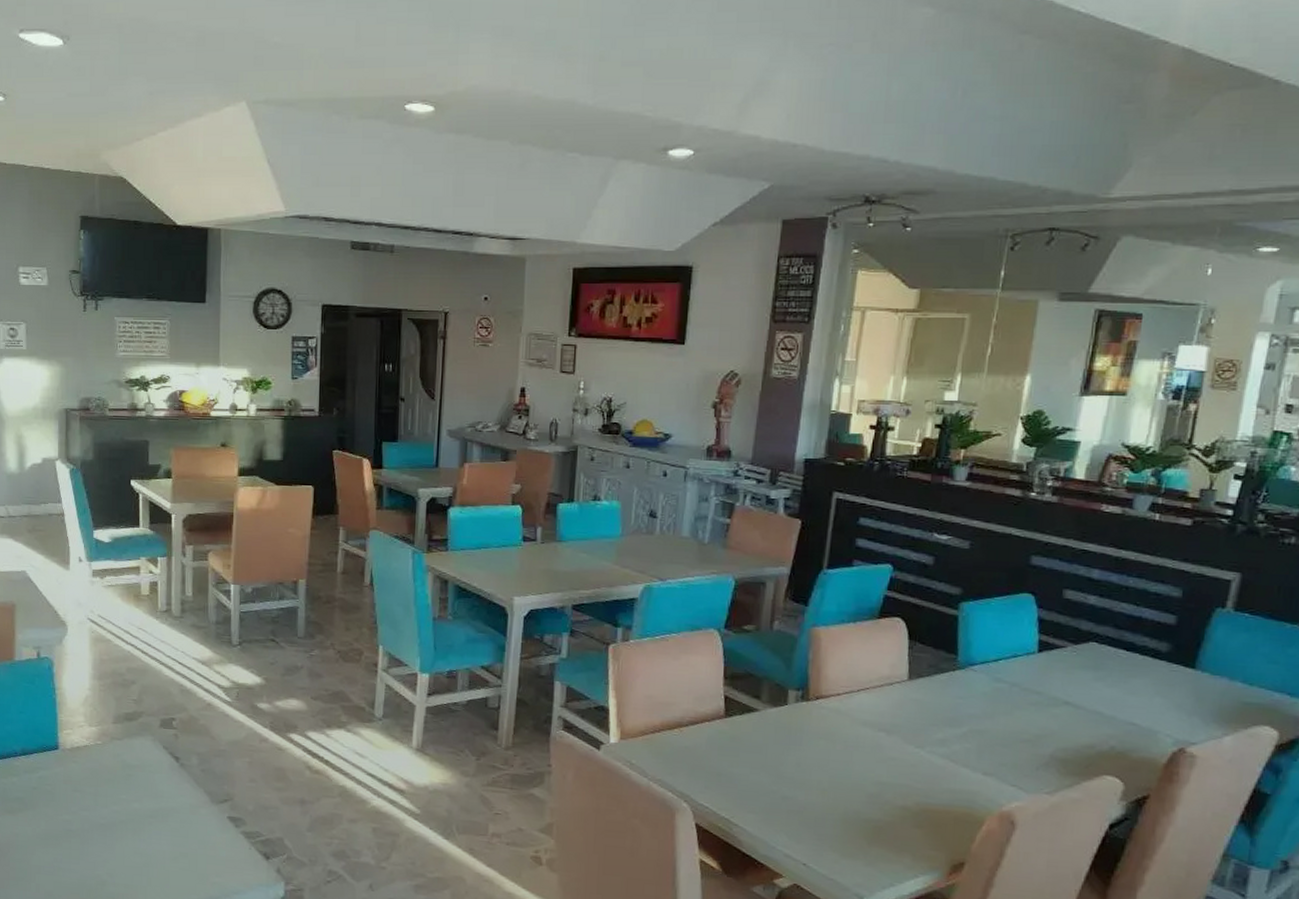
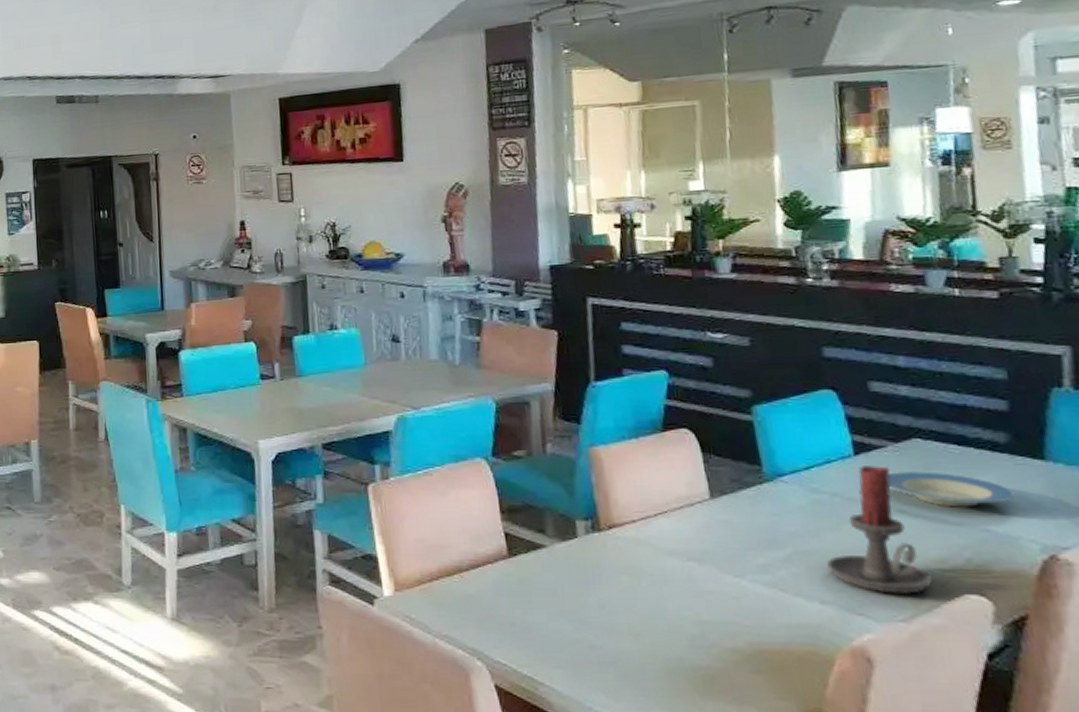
candle holder: none [995,662,1080,772] -> present [827,466,933,594]
plate: none [1061,669,1164,704] -> present [887,471,1016,507]

